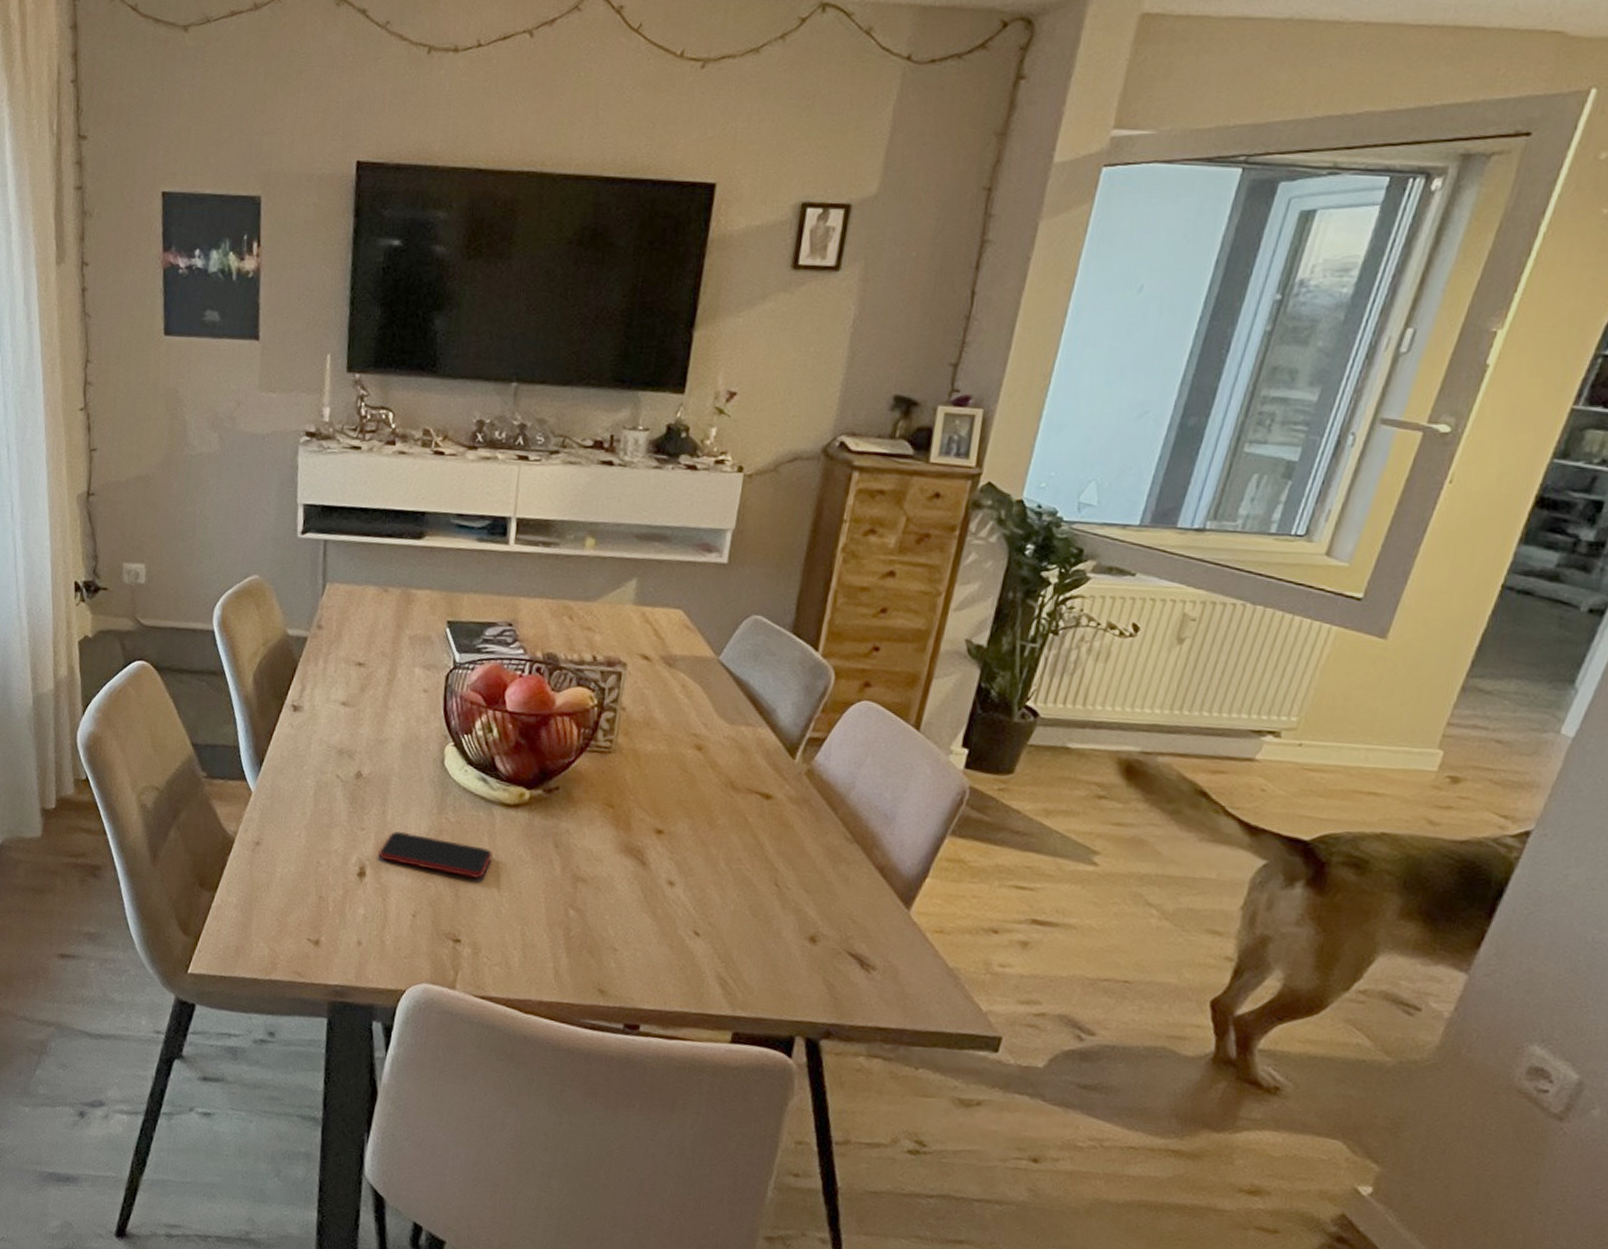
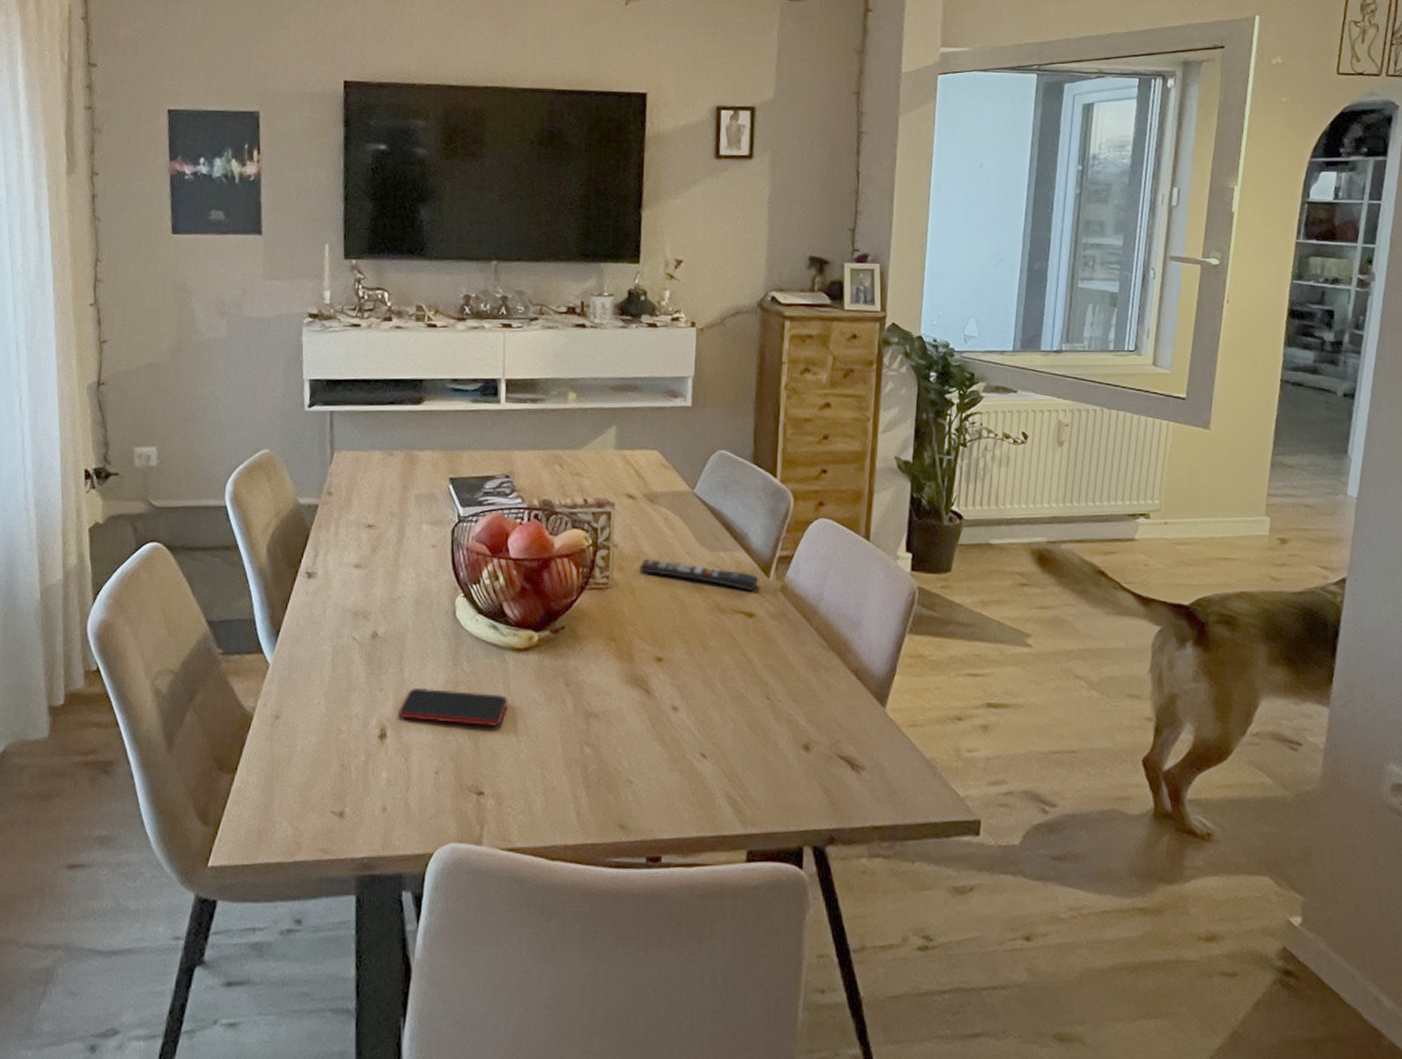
remote control: none [646,725,782,773] -> present [638,558,759,592]

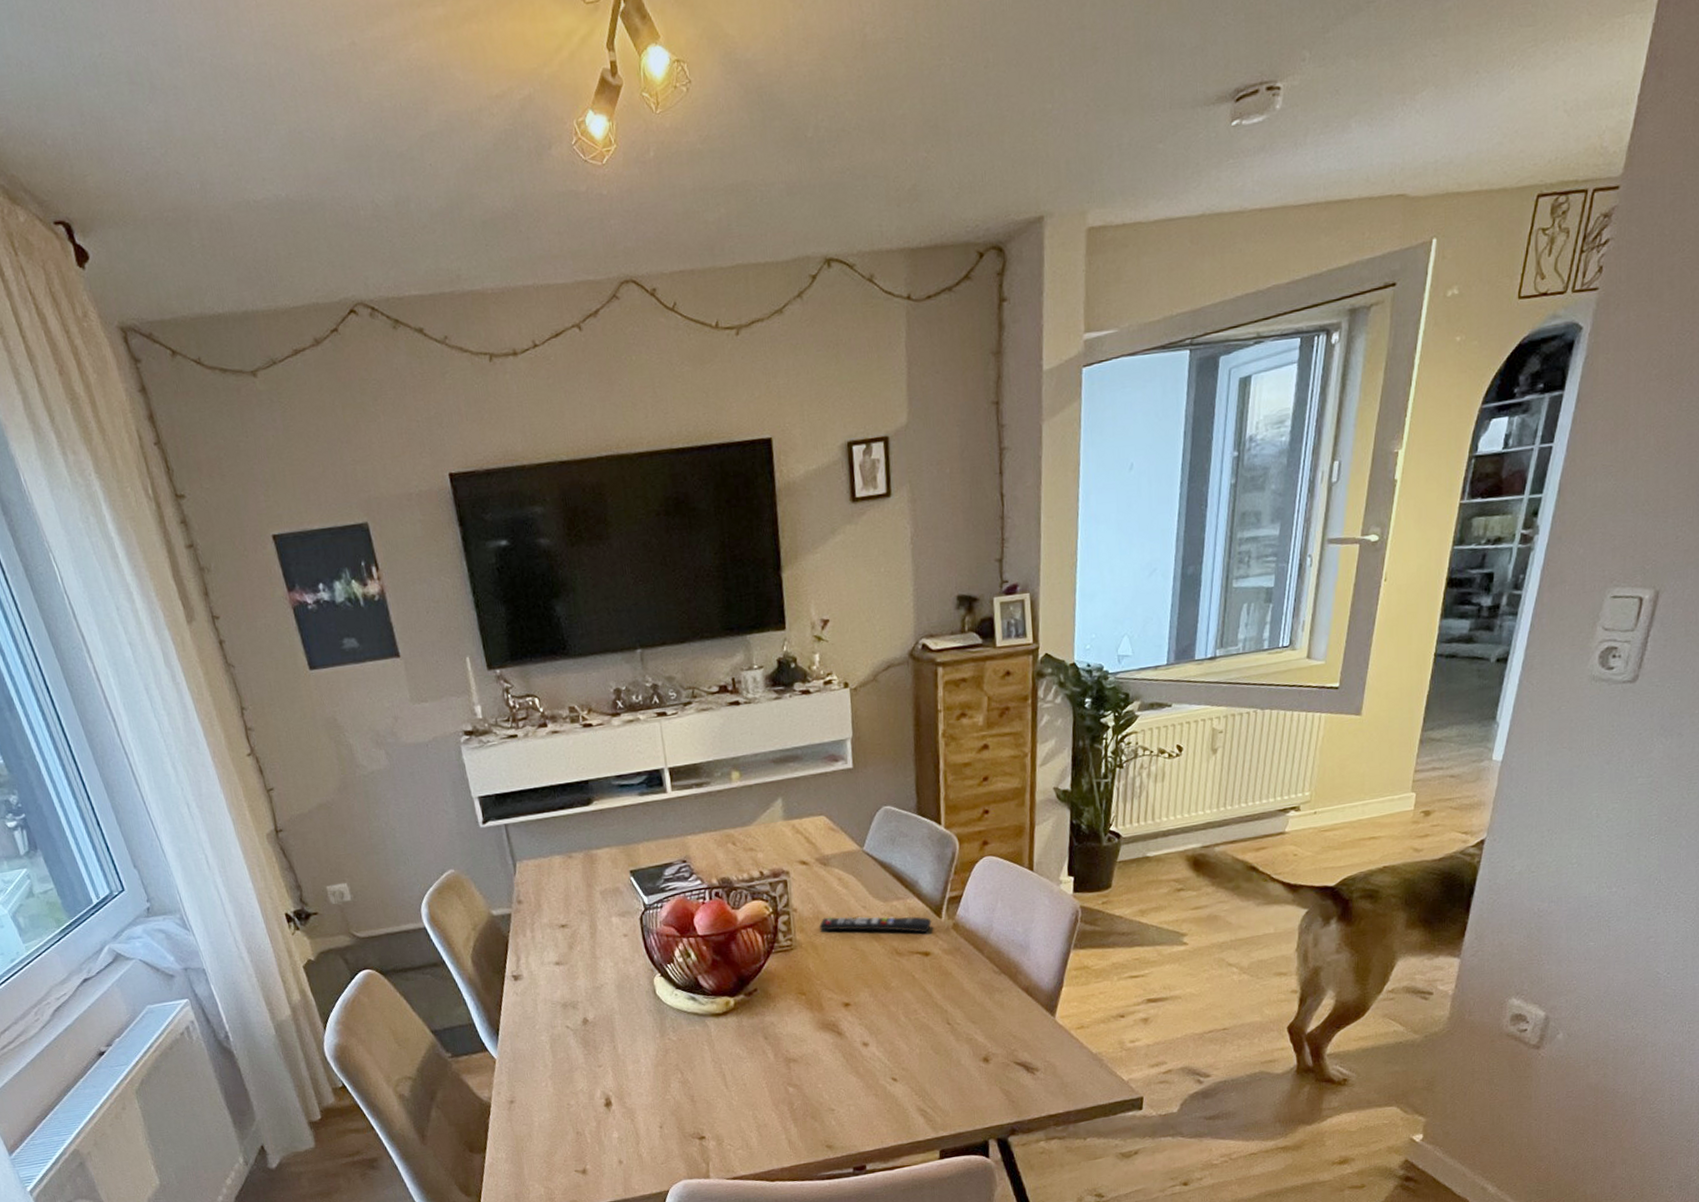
smartphone: present [398,687,508,727] -> none [618,1054,715,1088]

